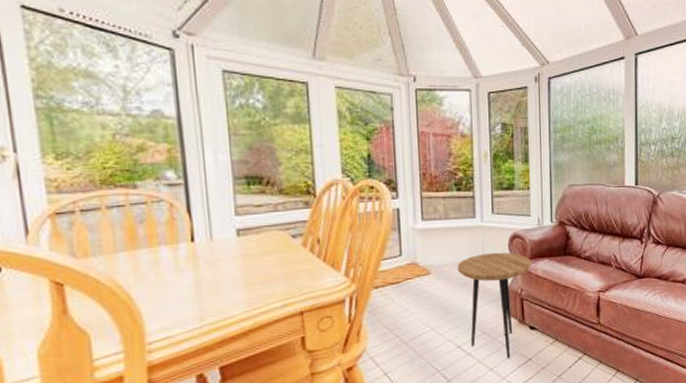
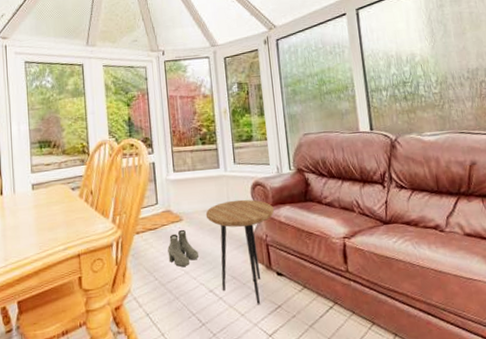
boots: none [412,283,447,323] -> present [167,229,199,267]

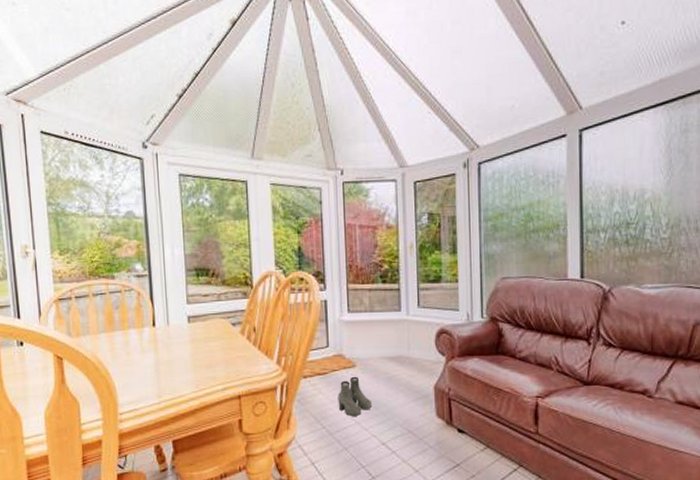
side table: present [205,199,275,304] -> none [382,347,461,461]

